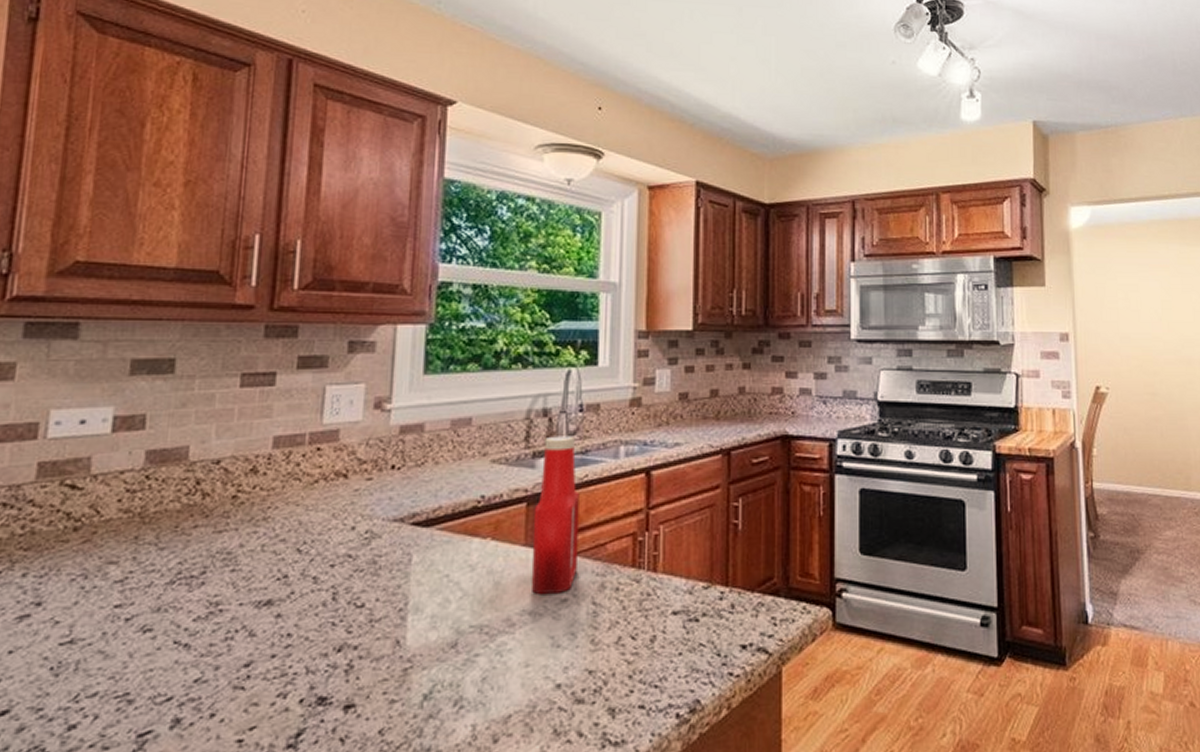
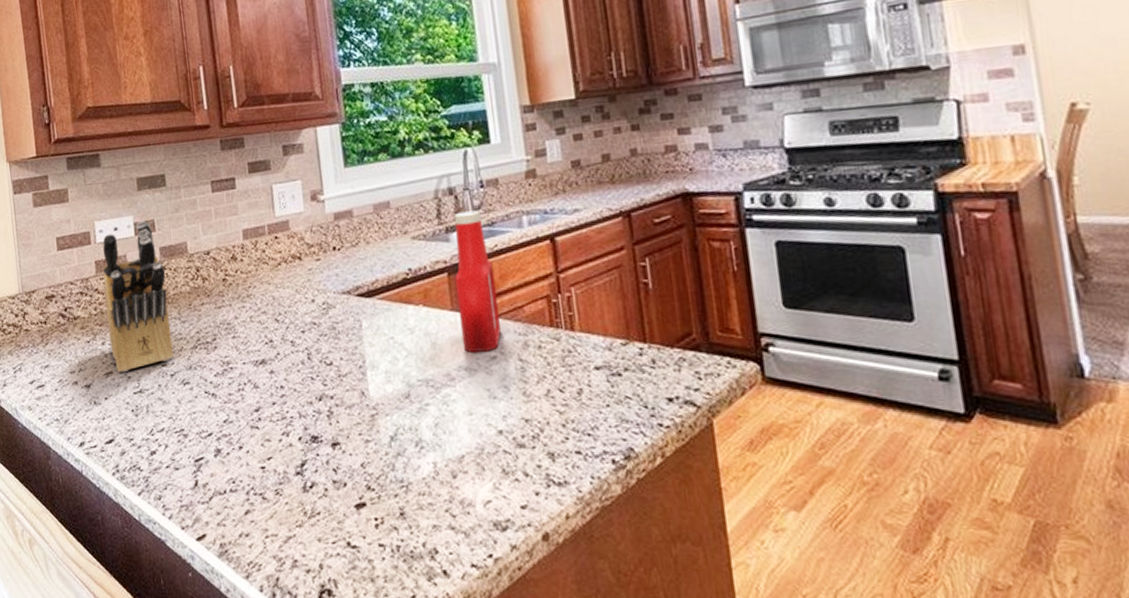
knife block: none [35,413,149,616] -> present [103,220,174,373]

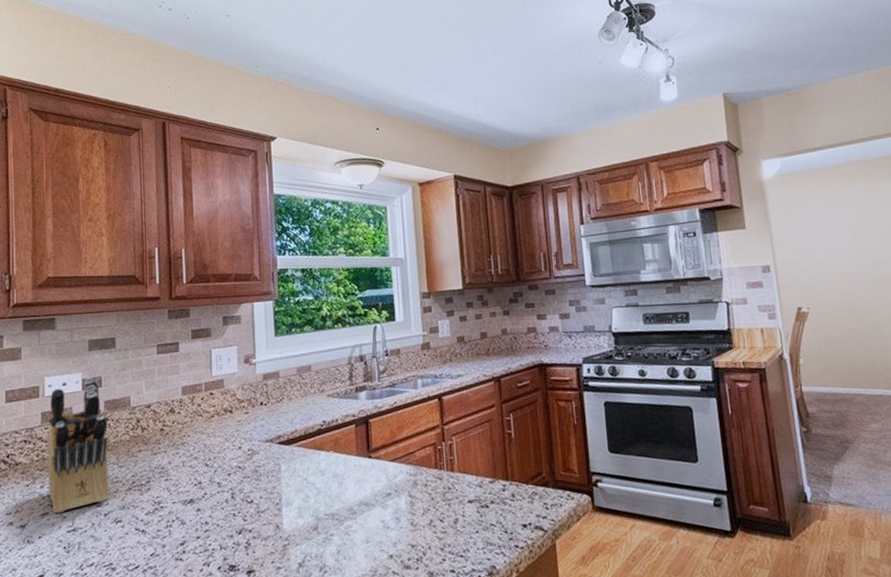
ketchup bottle: present [454,210,501,354] -> none [360,374,396,491]

